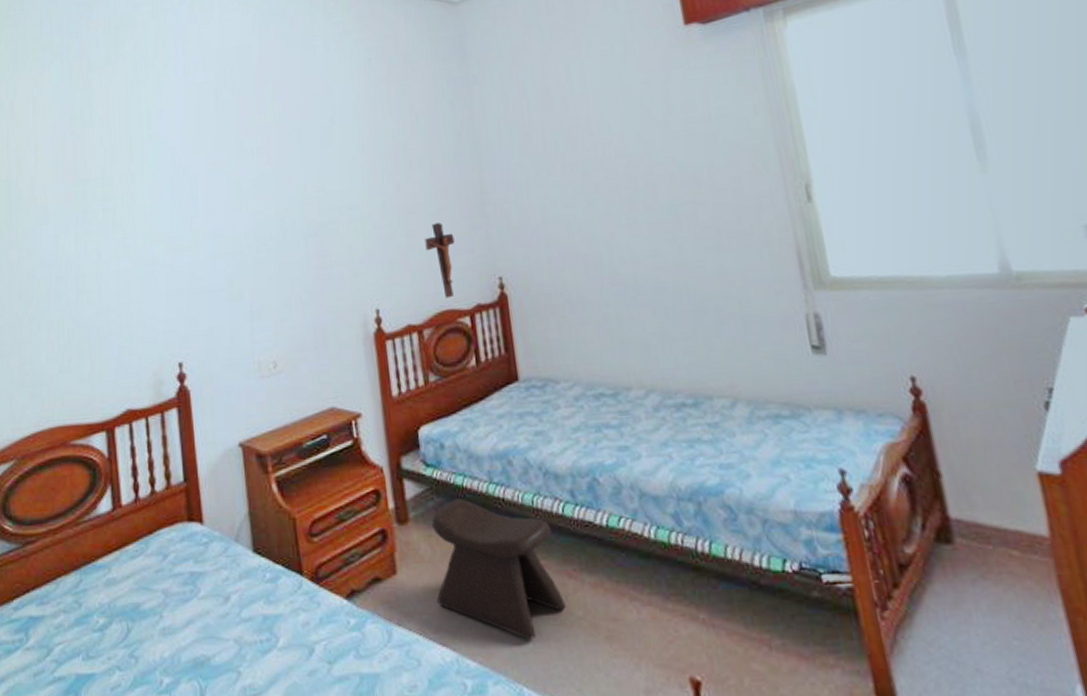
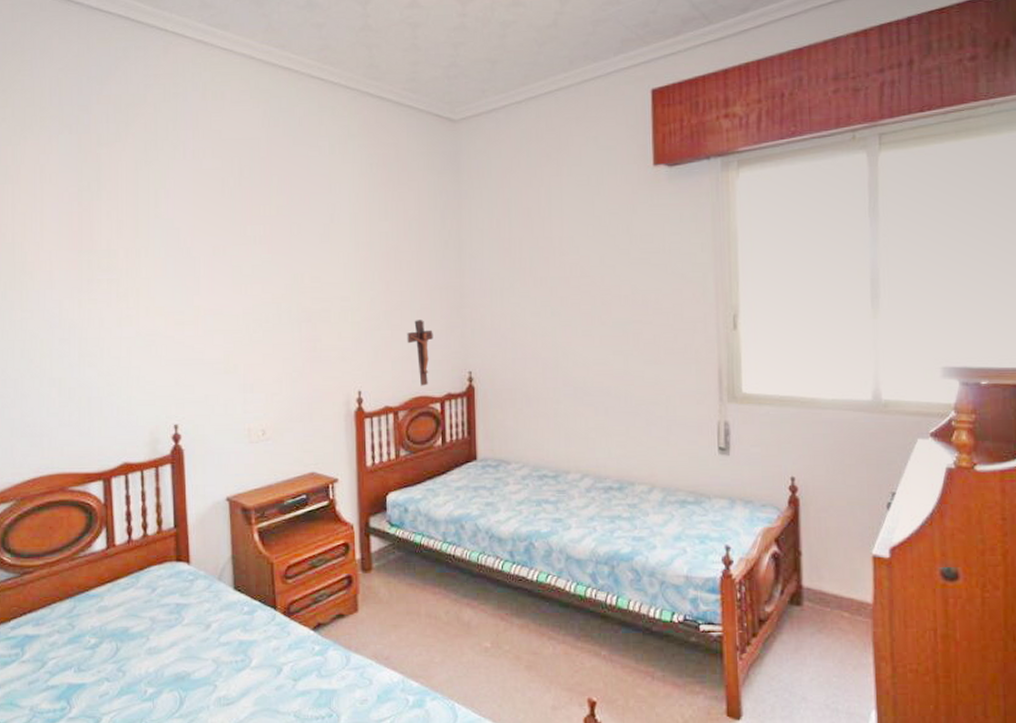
stool: present [432,498,566,640] -> none [390,554,496,667]

